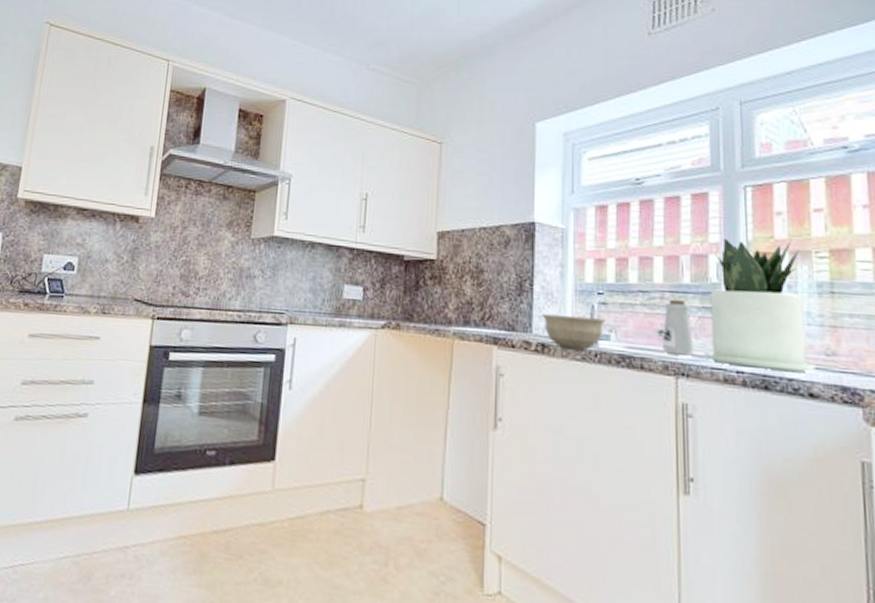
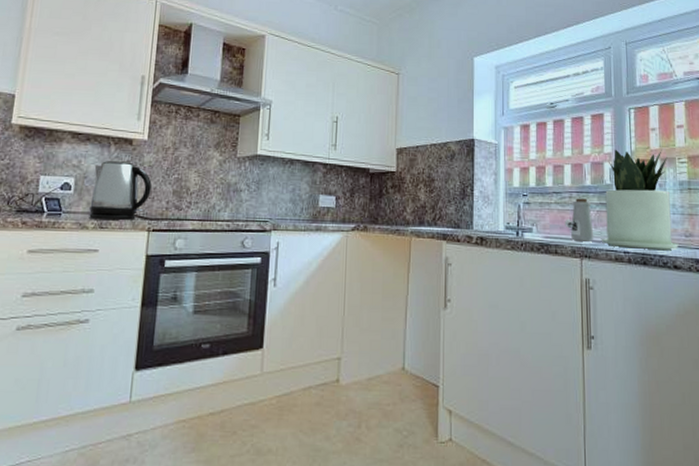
kettle: none [91,238,158,307] -> present [89,160,152,221]
bowl: present [541,313,606,352] -> none [480,213,529,243]

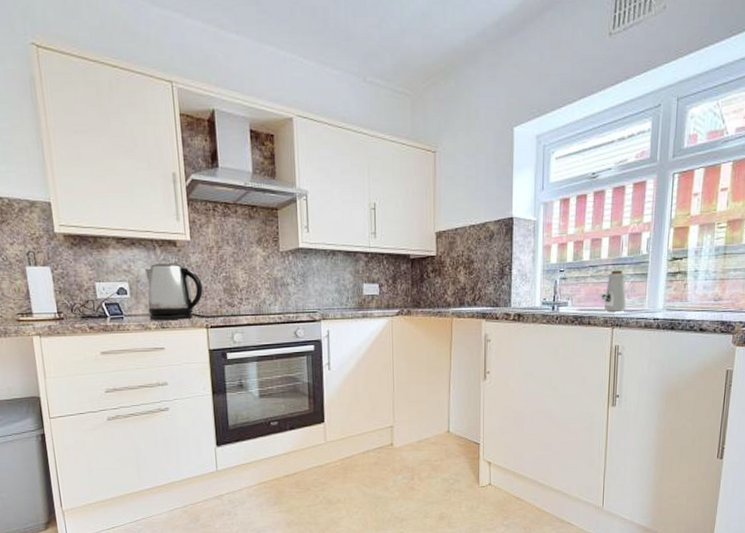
planter: present [601,149,680,250] -> none [632,215,708,315]

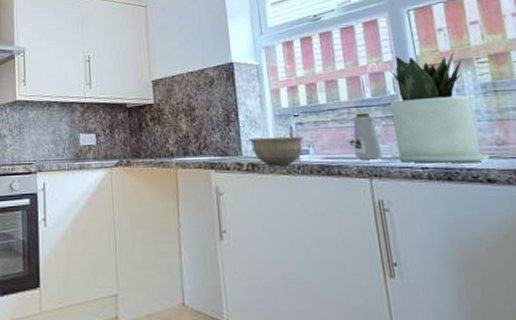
bowl: none [518,290,565,318] -> present [248,136,304,167]
planter: none [632,215,708,315] -> present [389,51,492,163]

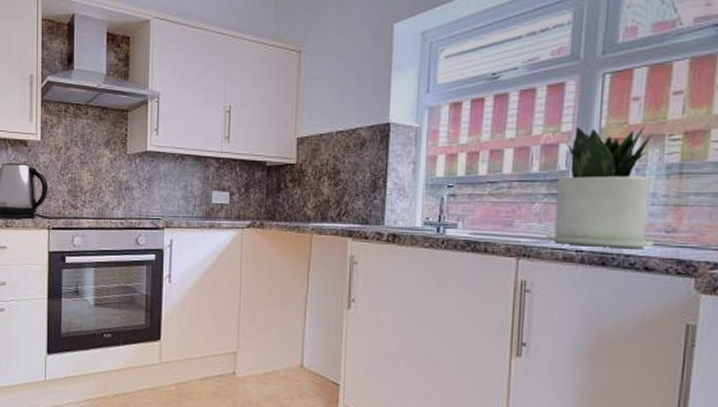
bowl: present [248,136,304,167] -> none [393,207,454,240]
bottle: present [345,113,383,161] -> none [499,188,538,240]

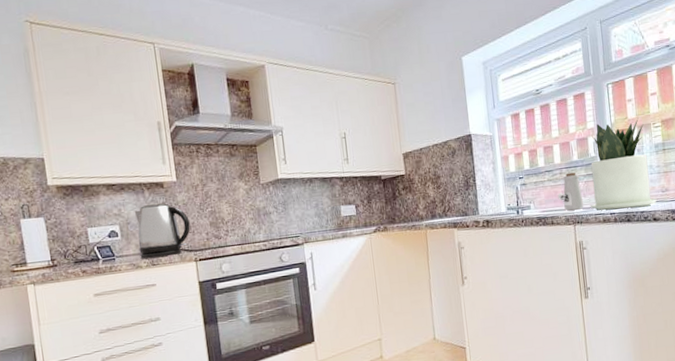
bottle: none [499,188,538,240] -> present [557,172,584,212]

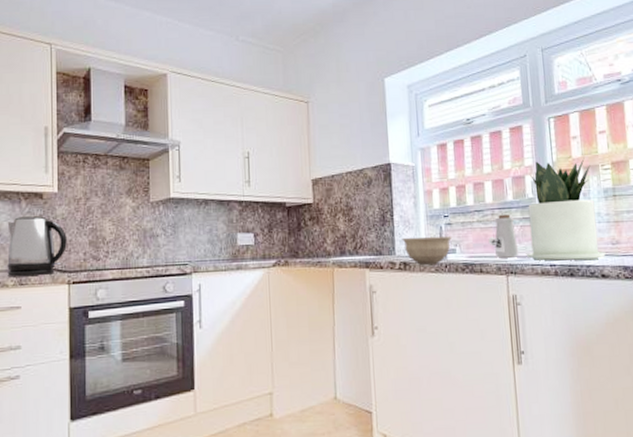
bowl: none [484,195,526,223] -> present [402,236,452,266]

